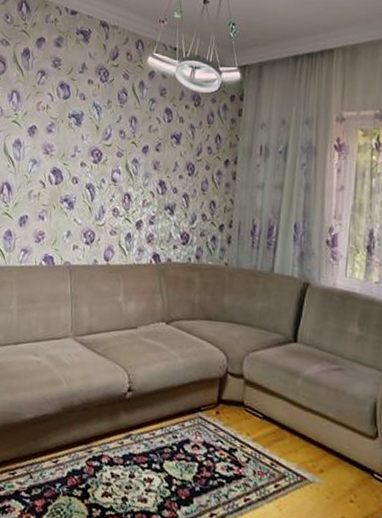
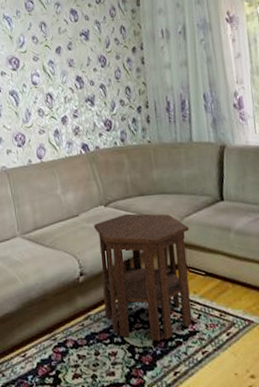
side table: none [148,335,253,477] -> present [94,213,192,341]

